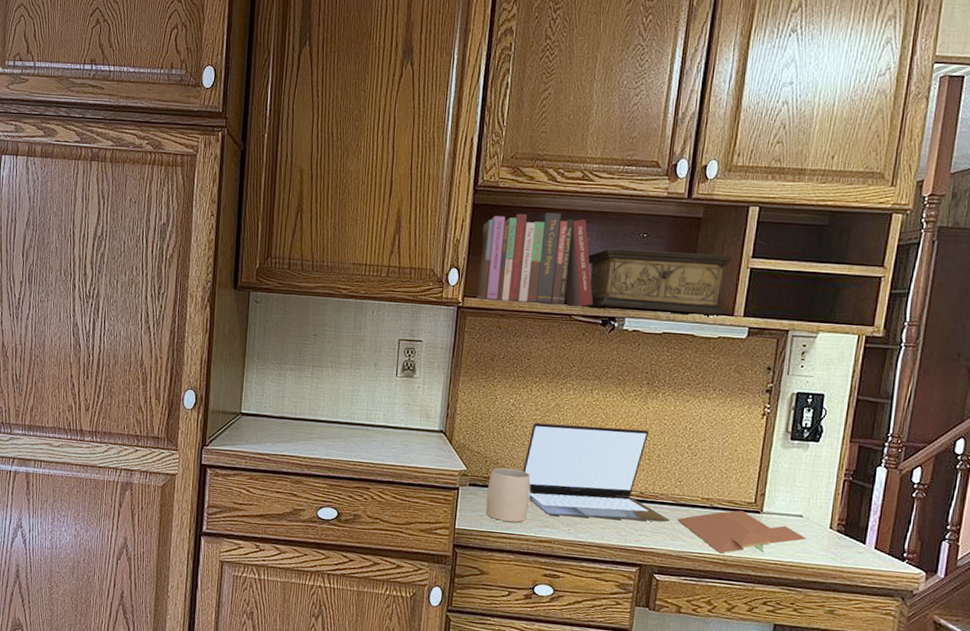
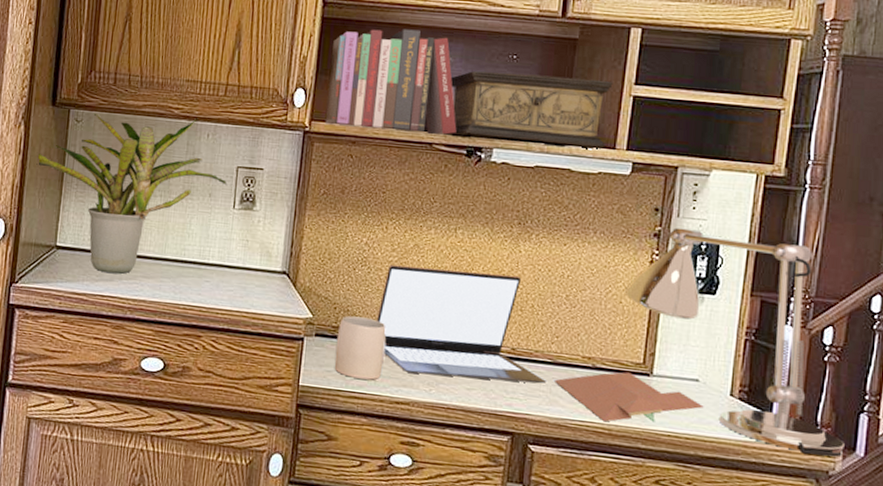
potted plant: none [222,294,390,436] -> present [36,113,227,274]
desk lamp: none [740,384,928,579] -> present [625,227,845,457]

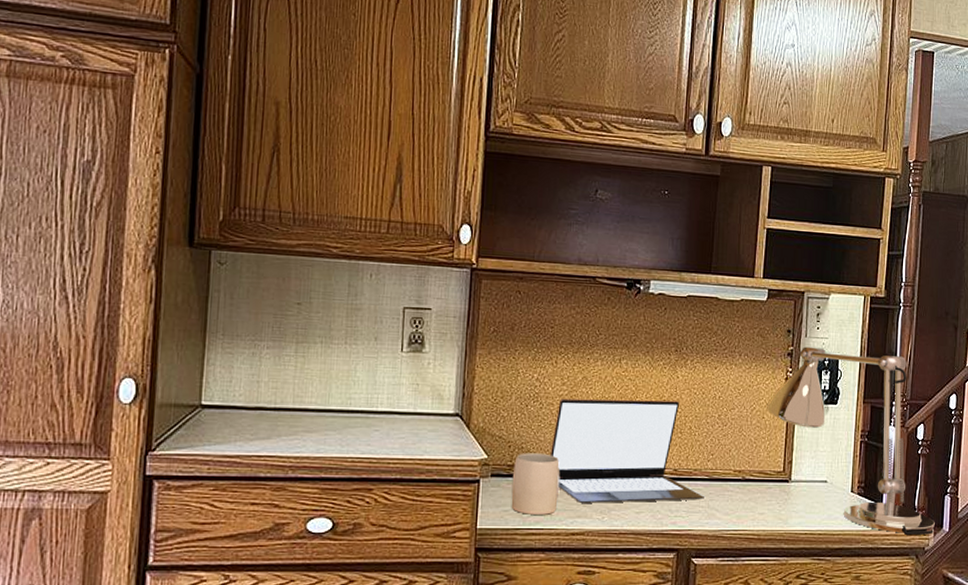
potted plant: present [36,113,227,274] -> none [172,254,393,431]
books: present [325,29,457,135] -> none [492,164,618,269]
decorative box: present [444,70,613,149] -> none [606,205,750,278]
papers: present [555,372,704,422] -> none [712,481,832,528]

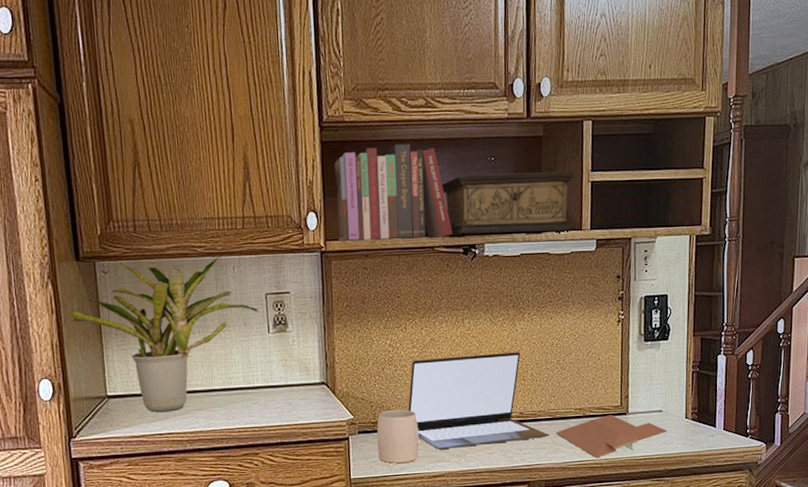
potted plant: none [172,254,393,431] -> present [72,253,258,413]
books: none [492,164,618,269] -> present [335,143,453,242]
decorative box: none [606,205,750,278] -> present [442,171,574,238]
papers: none [712,481,832,528] -> present [556,415,668,458]
desk lamp: present [767,346,935,536] -> none [602,288,767,453]

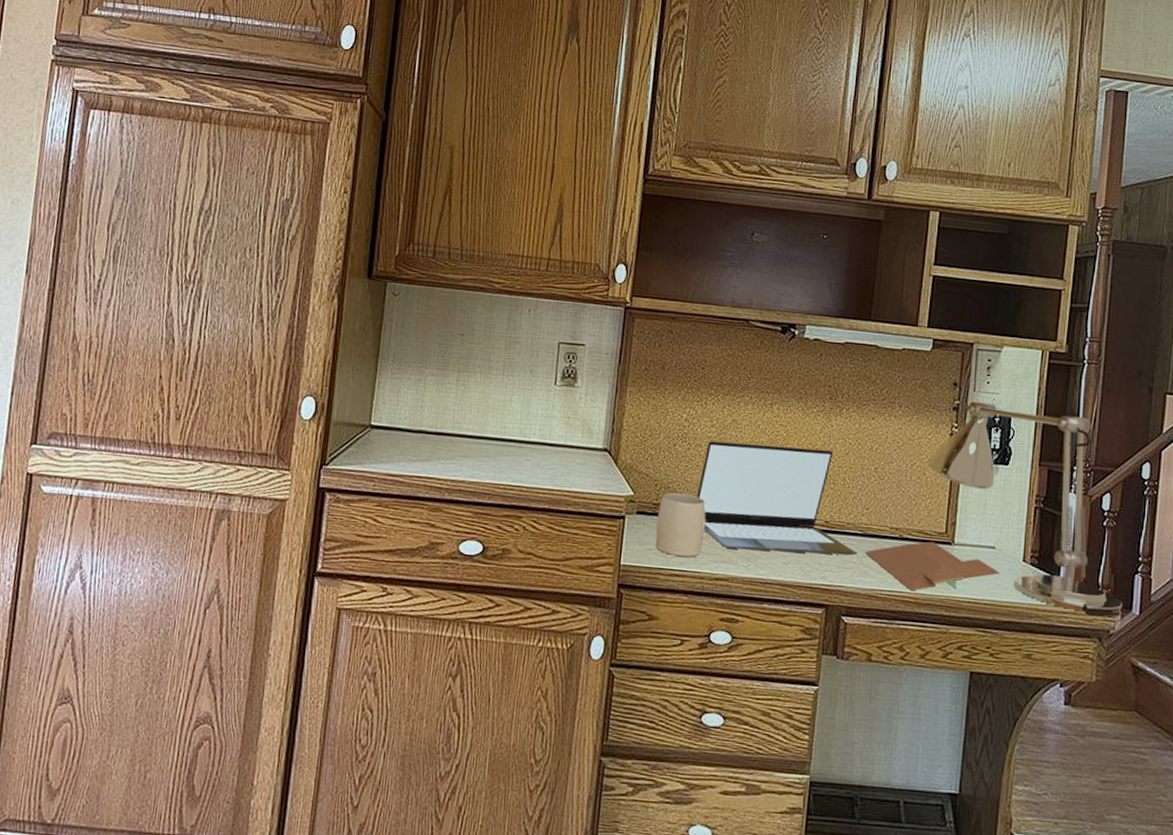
potted plant: present [72,253,258,413] -> none [350,286,548,454]
books: present [335,143,453,242] -> none [645,207,772,312]
decorative box: present [442,171,574,238] -> none [760,249,915,326]
desk lamp: none [602,288,767,453] -> present [928,401,1122,617]

